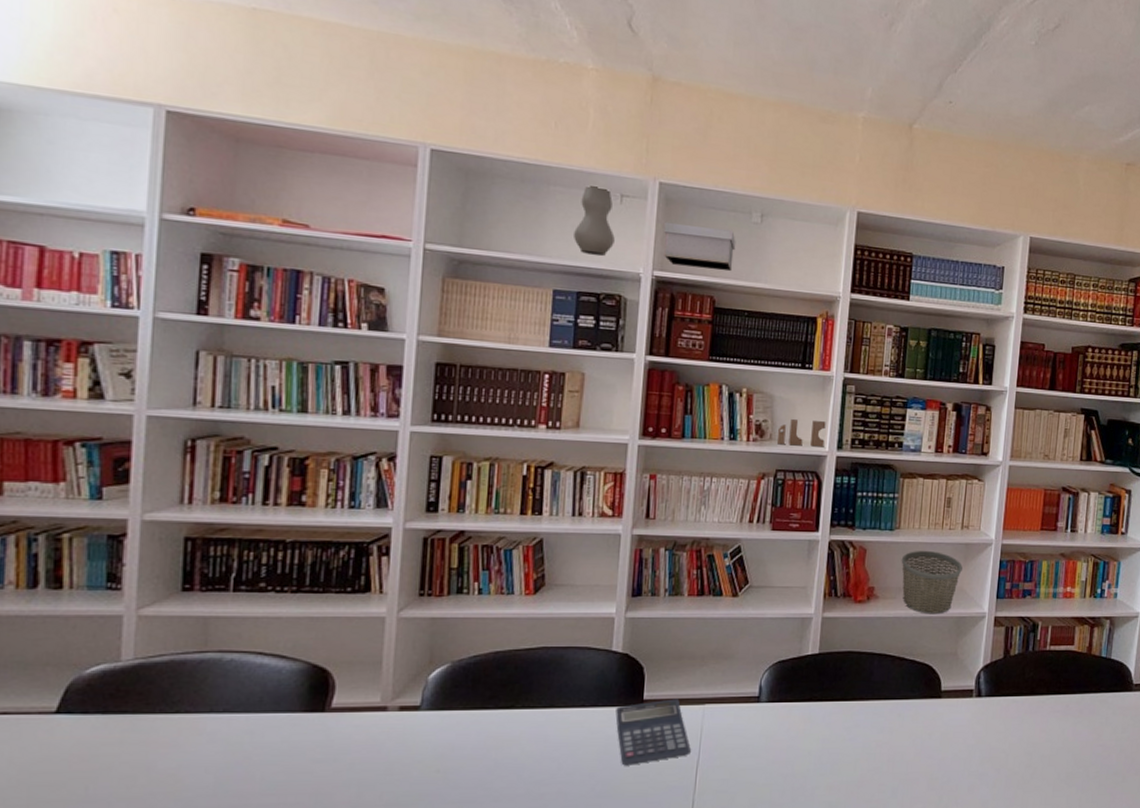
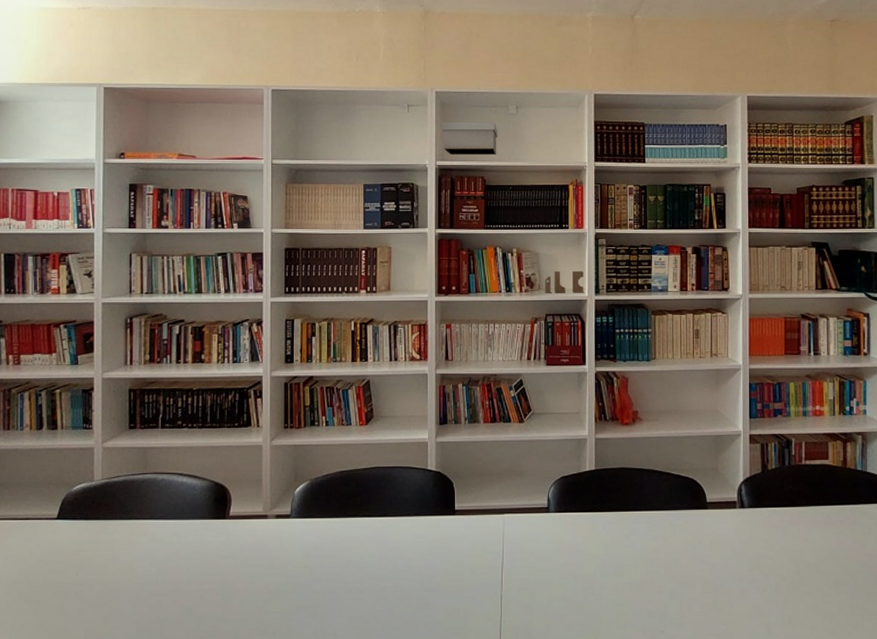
vase: present [572,186,615,257] -> none [374,101,405,155]
calculator: present [615,699,691,766] -> none [434,509,496,565]
basket: present [901,550,963,615] -> none [659,377,715,434]

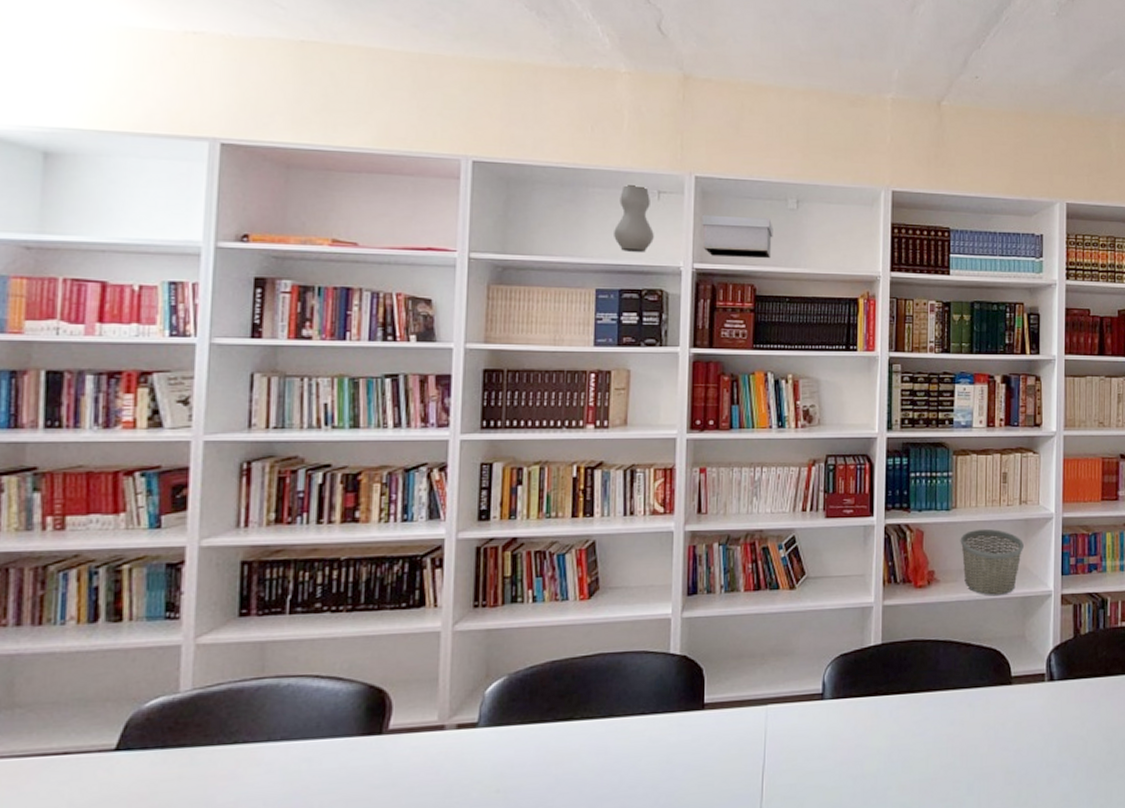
vase: none [374,101,405,155] -> present [612,185,654,253]
bookend: present [545,270,584,293] -> none [826,401,874,429]
basket: none [659,377,715,434] -> present [960,528,1024,596]

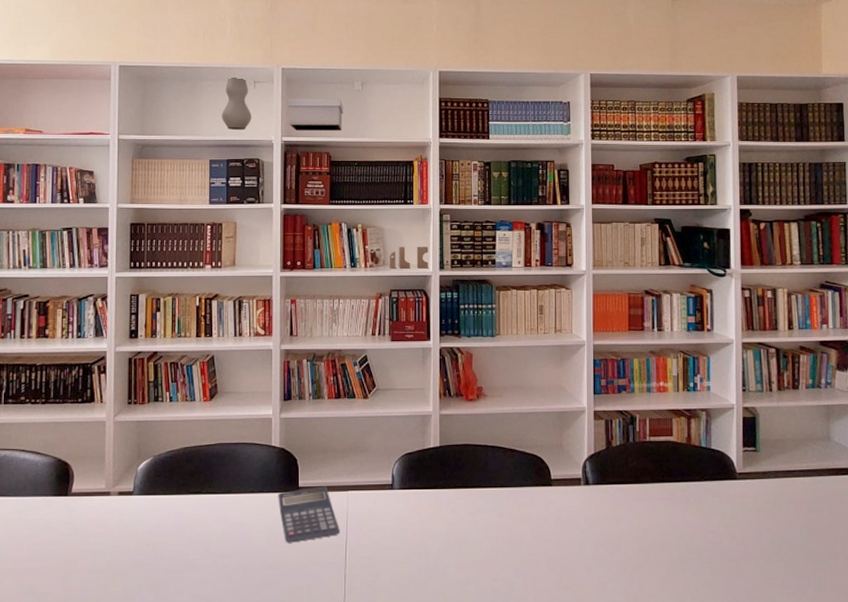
calculator: none [676,700,755,775] -> present [278,486,339,543]
bookend: none [826,401,874,429] -> present [390,246,429,269]
basket: present [960,528,1024,596] -> none [503,353,559,410]

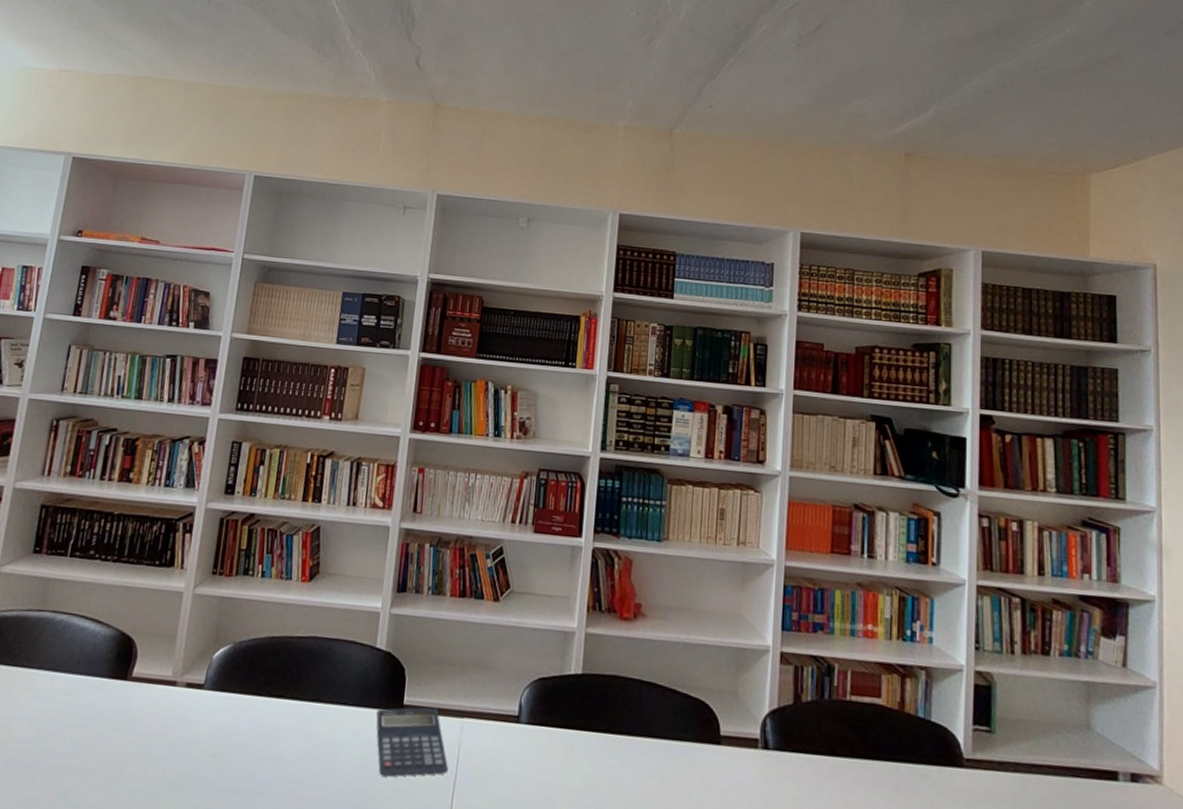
vase: present [221,78,252,131] -> none [361,200,397,262]
decorative box: present [288,98,344,132] -> none [439,229,504,273]
bookend: present [390,246,429,269] -> none [541,416,589,448]

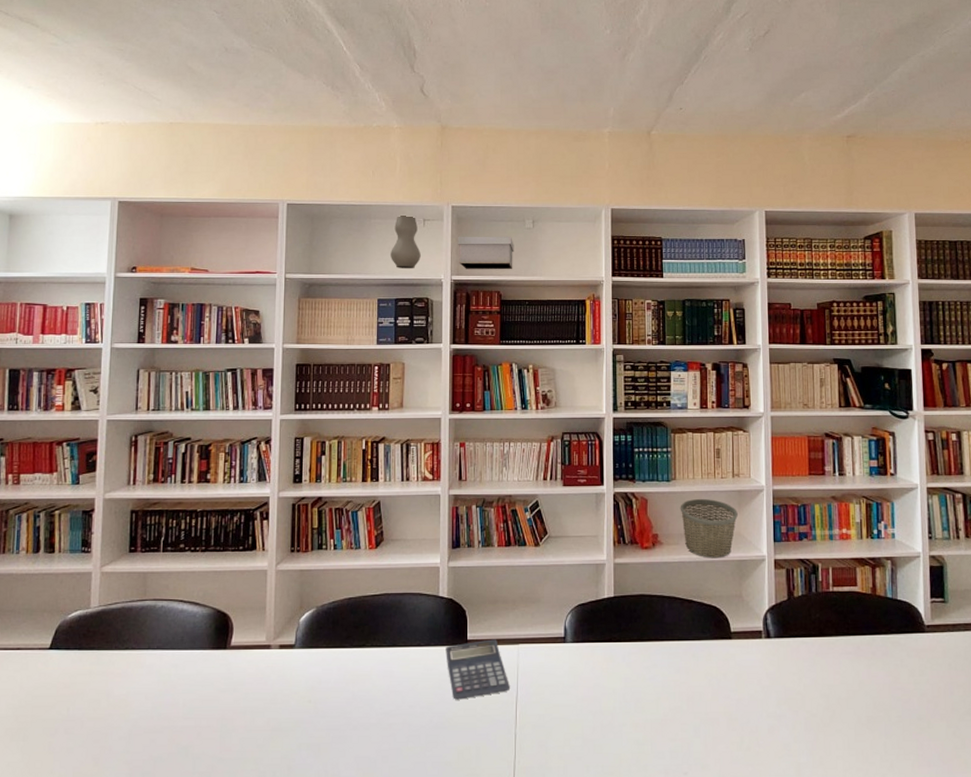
vase: none [361,200,397,262] -> present [389,216,421,269]
decorative box: none [439,229,504,273] -> present [458,236,514,270]
basket: none [670,566,740,643] -> present [680,498,738,559]

